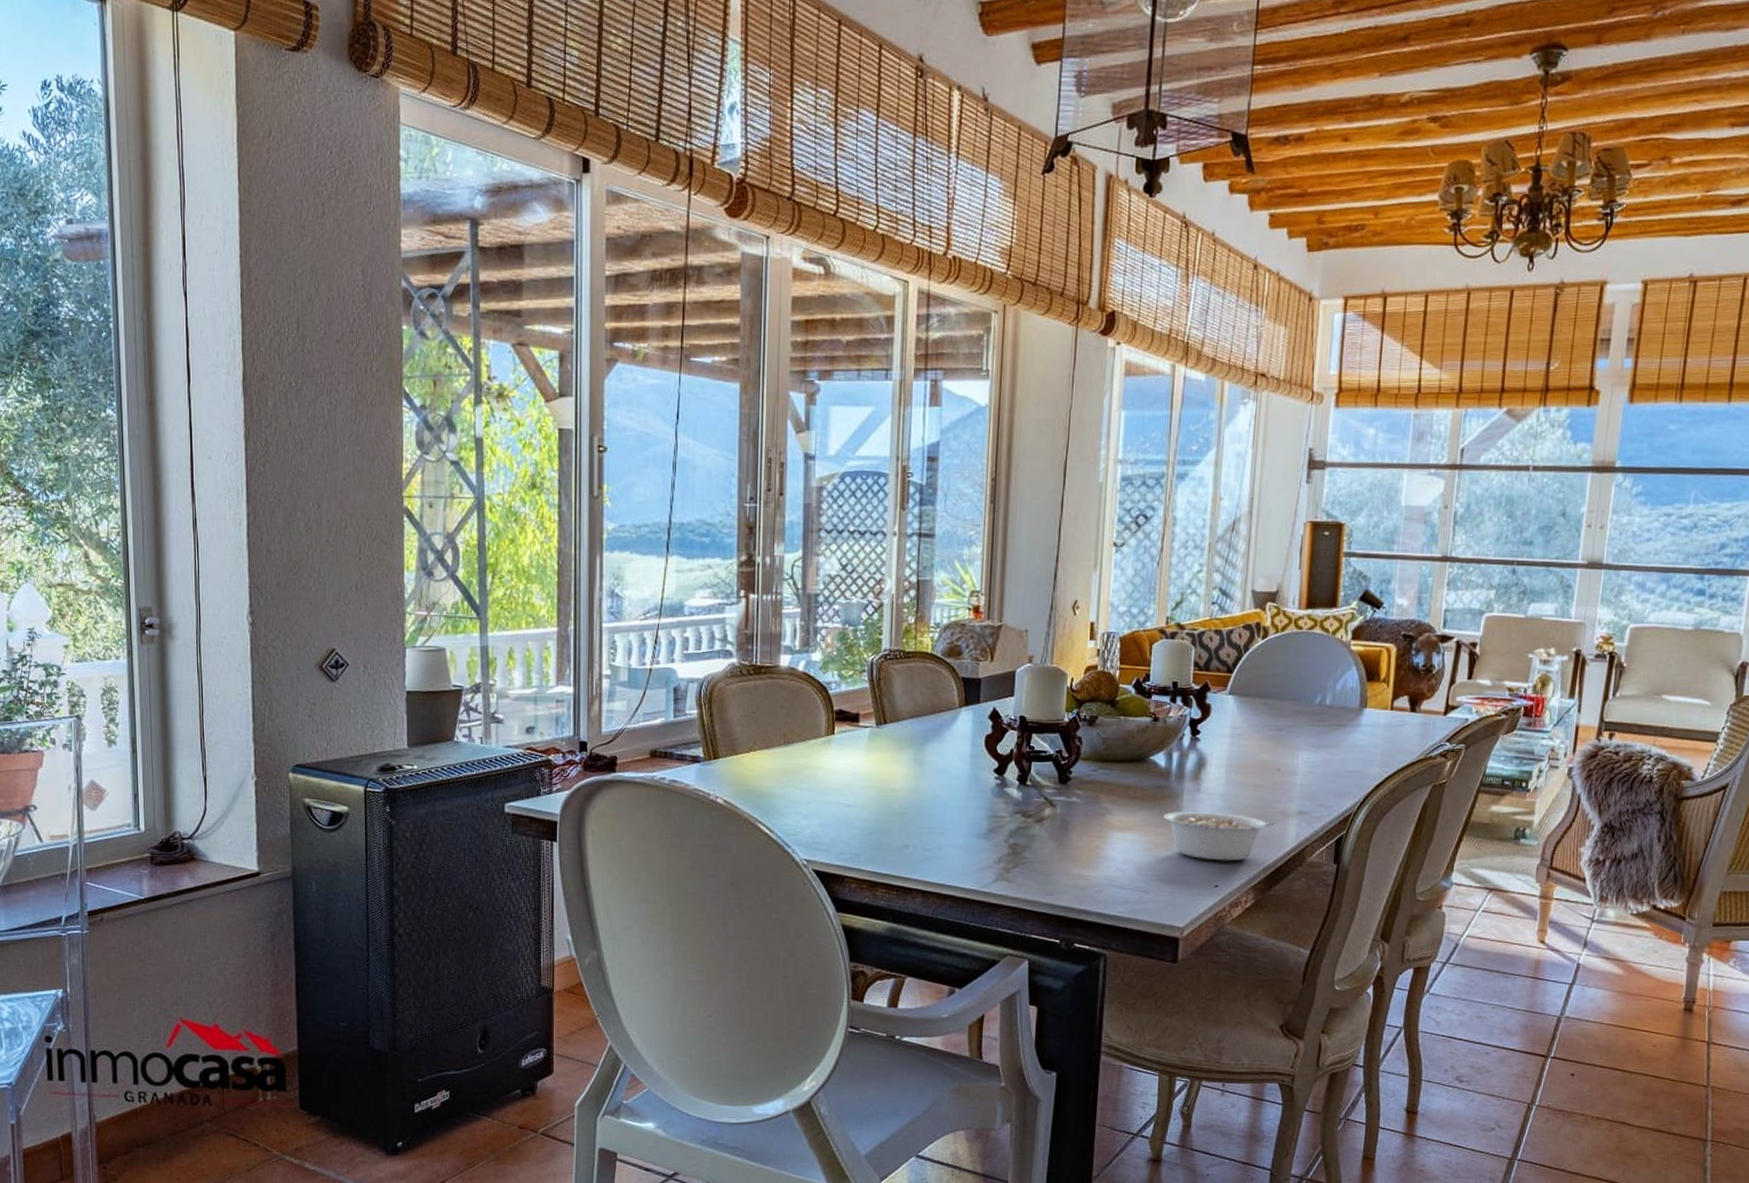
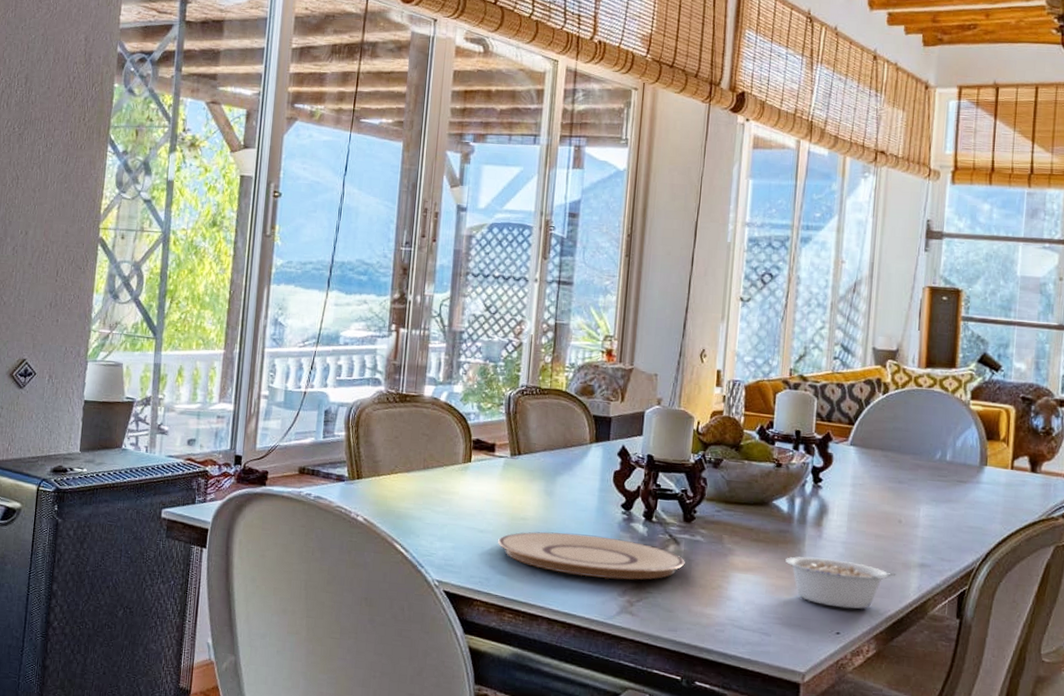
plate: none [867,802,1061,847] -> present [498,531,685,580]

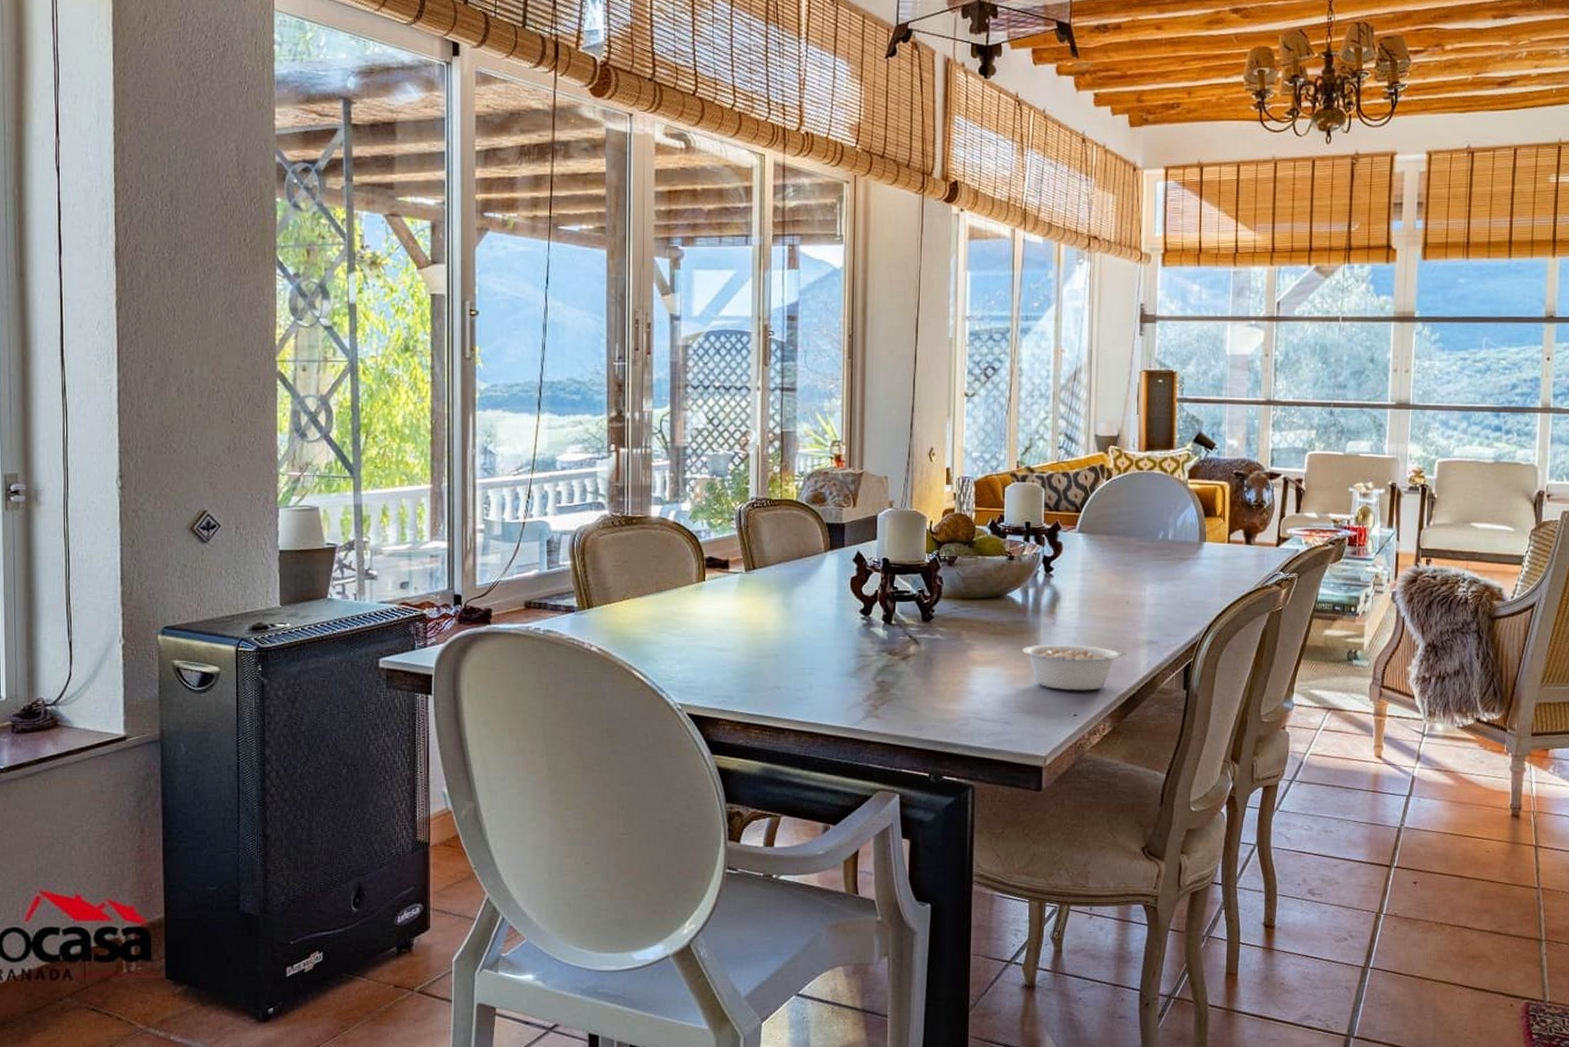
plate: present [498,531,685,580] -> none [739,643,926,686]

